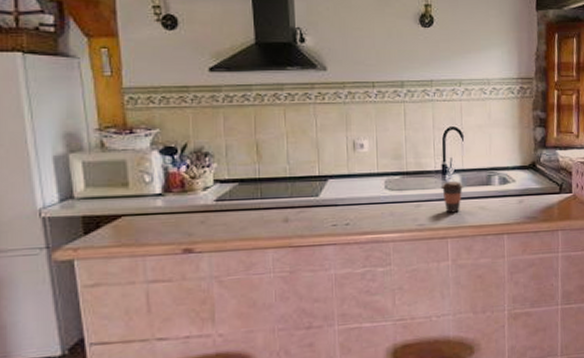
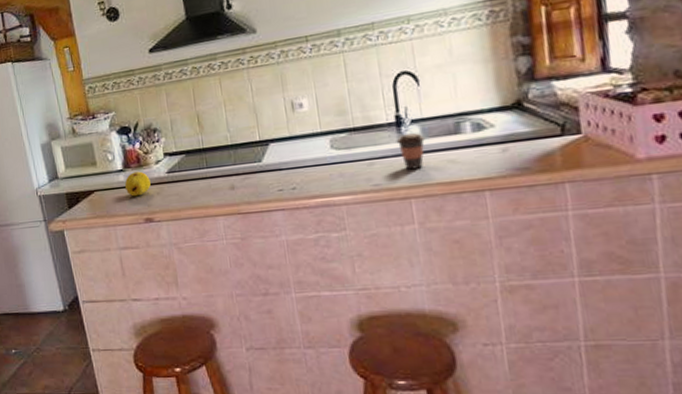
fruit: none [163,197,194,225] -> present [125,171,151,197]

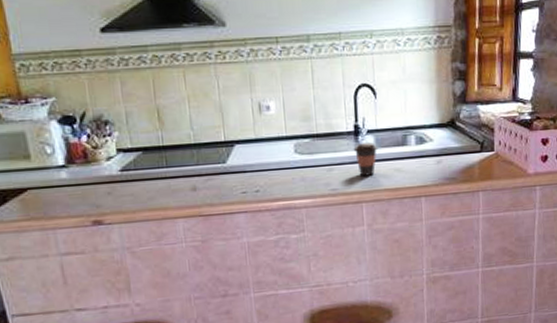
fruit: present [125,171,151,197] -> none [68,168,100,197]

